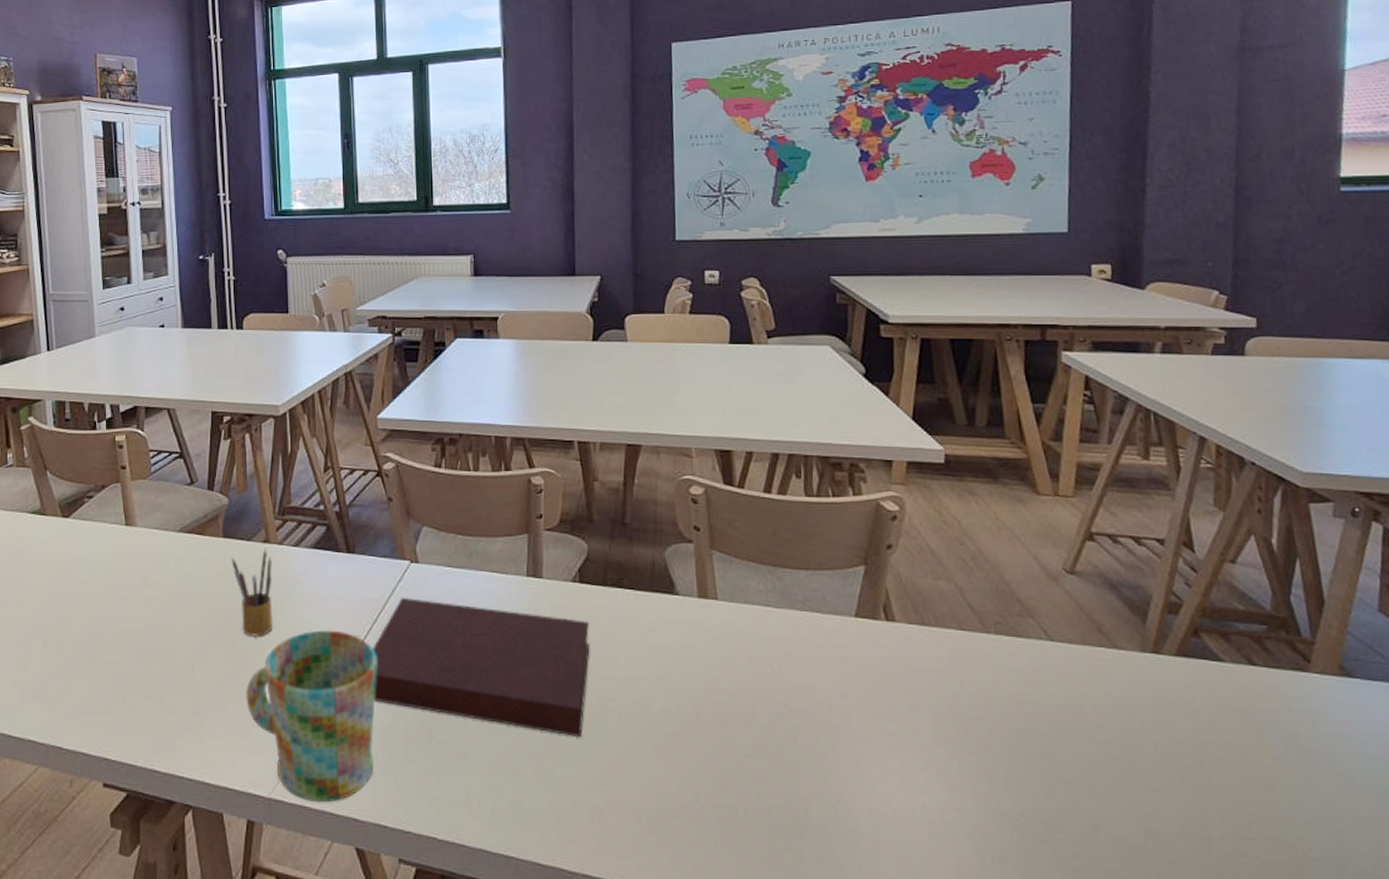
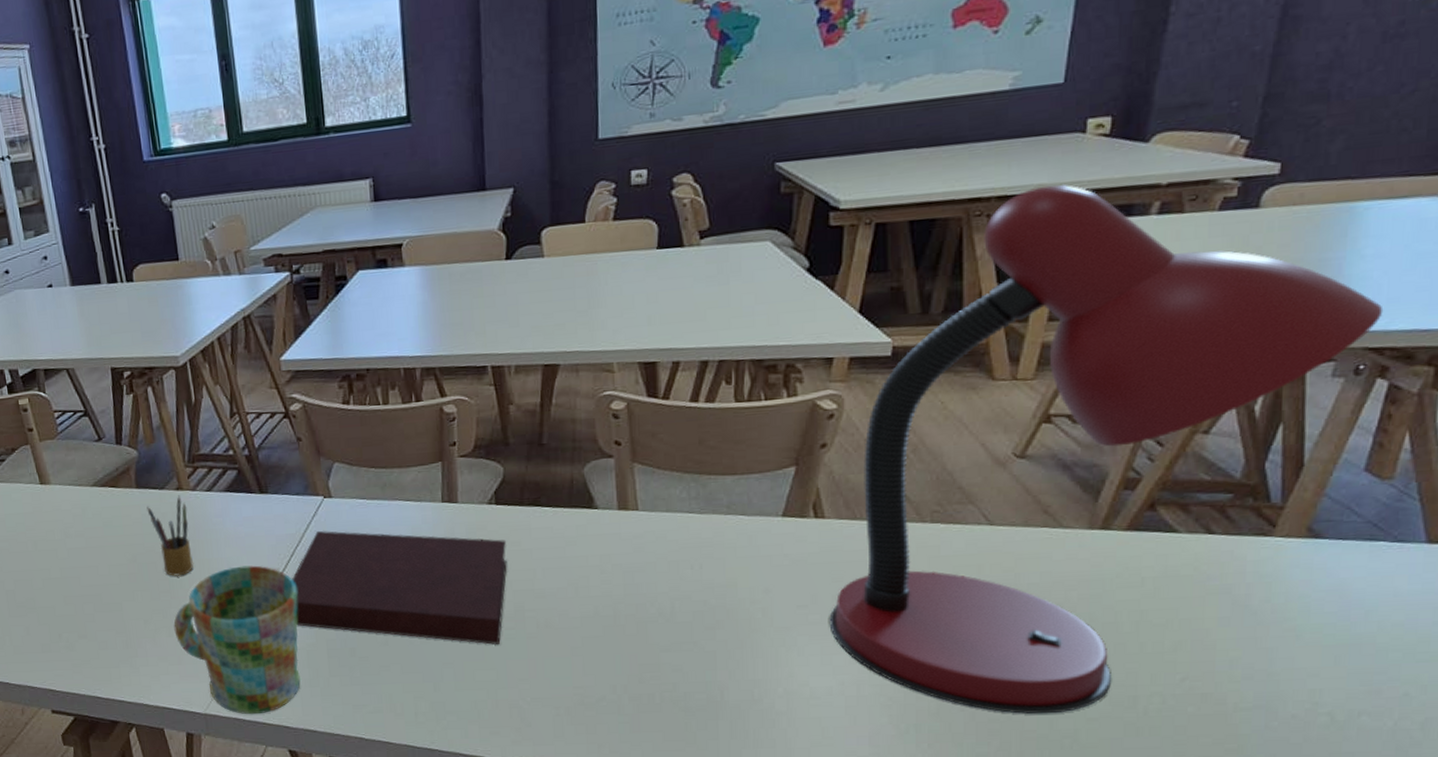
desk lamp: none [906,319,1366,853] -> present [829,184,1384,714]

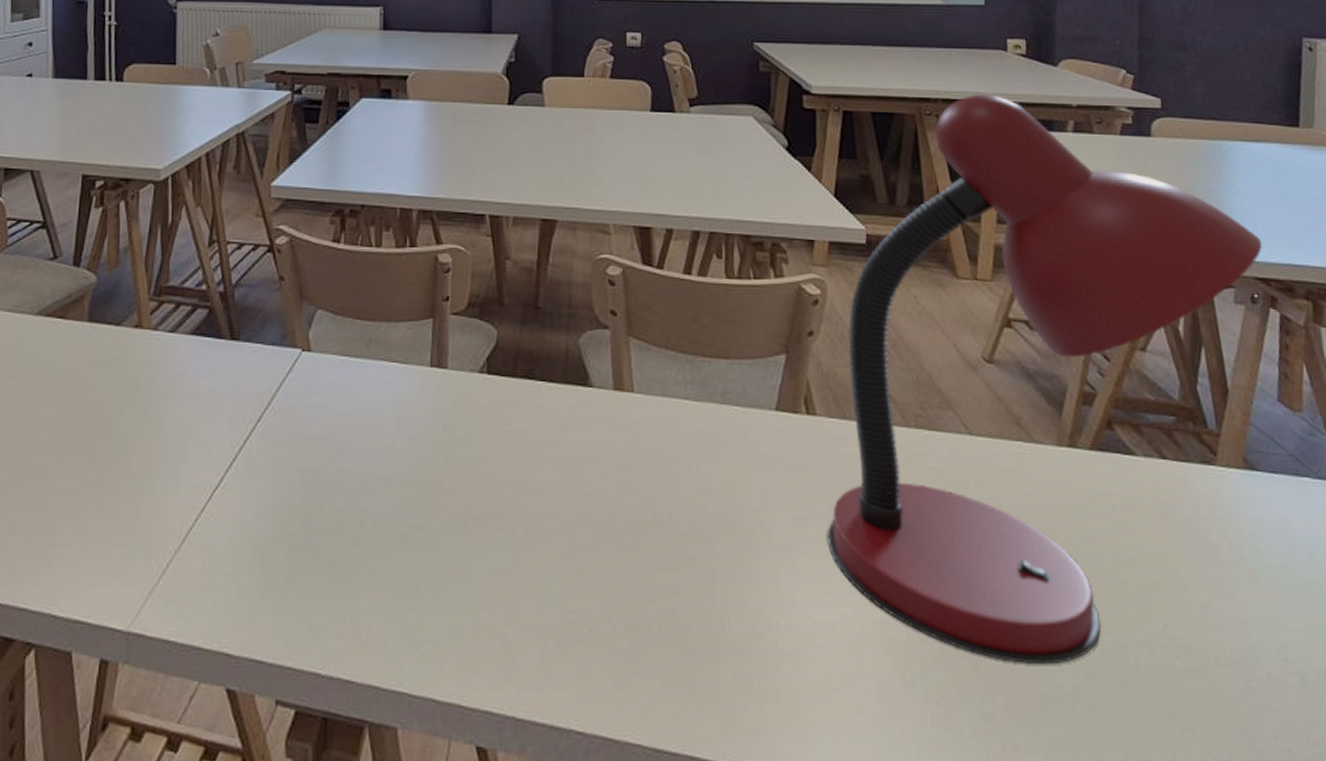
pencil box: present [147,495,193,576] -> none [97,334,144,438]
mug: present [173,565,301,715] -> none [105,430,260,636]
notebook: present [292,530,507,646] -> none [254,391,497,552]

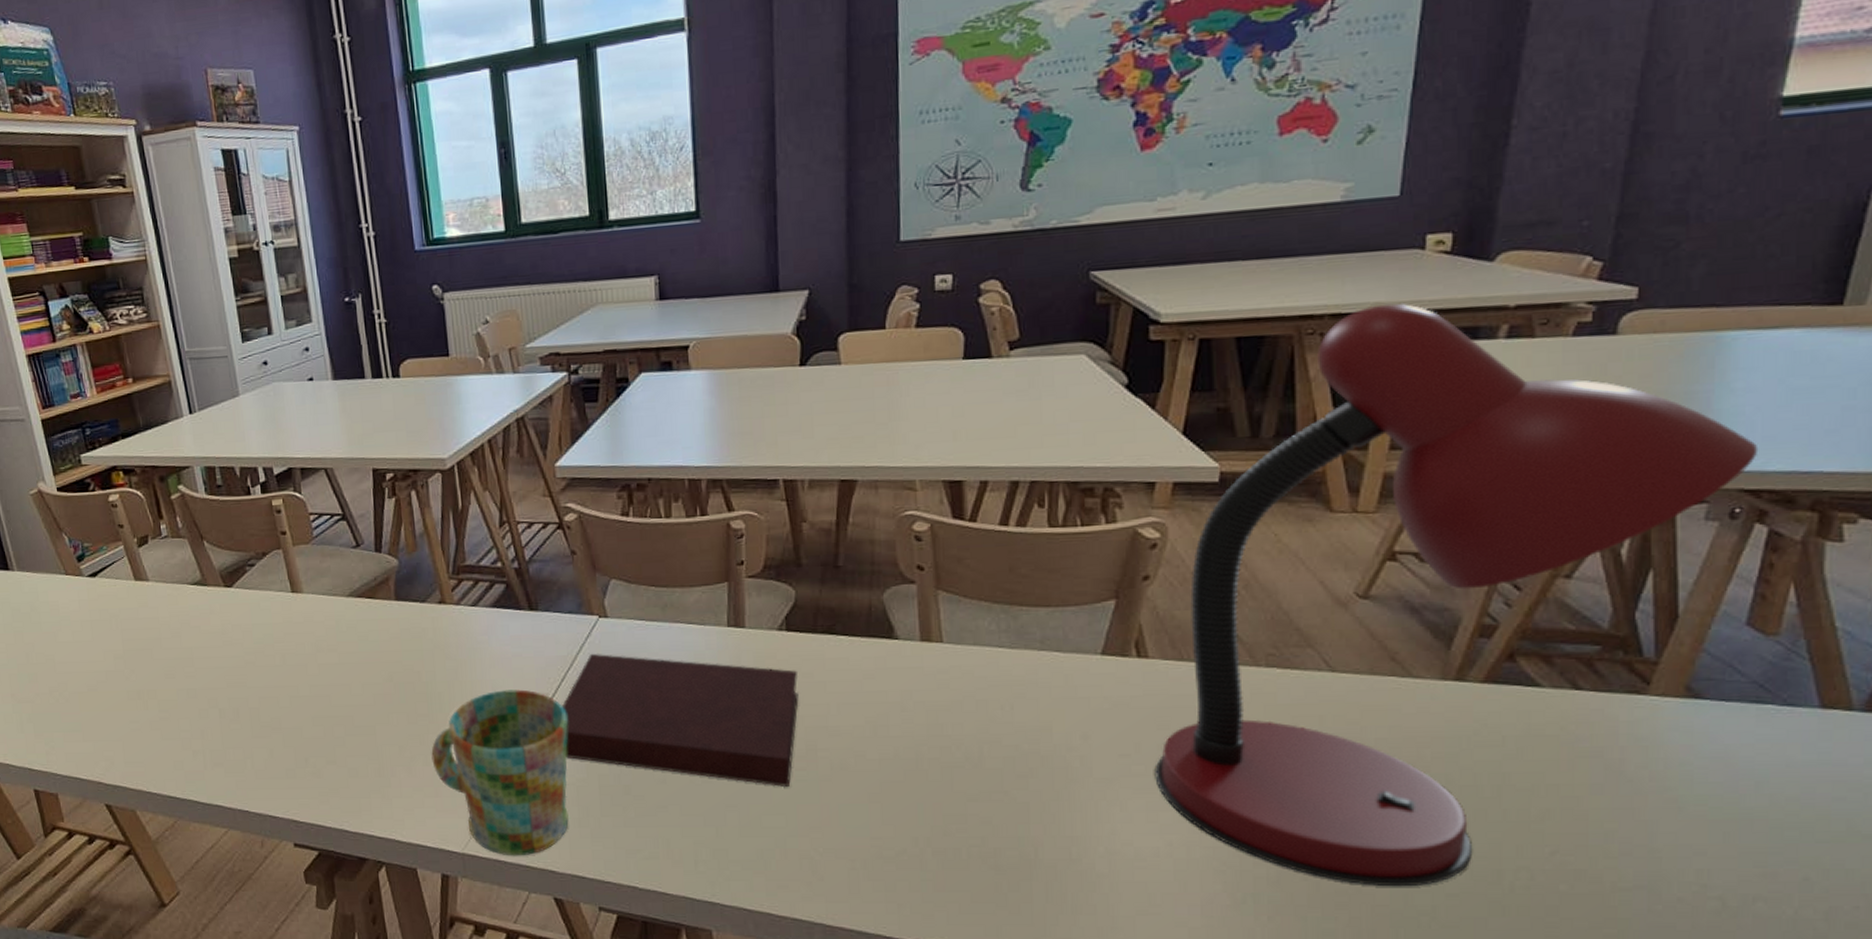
mug: none [105,430,260,636] -> present [431,689,569,856]
notebook: none [254,391,497,552] -> present [562,653,799,788]

